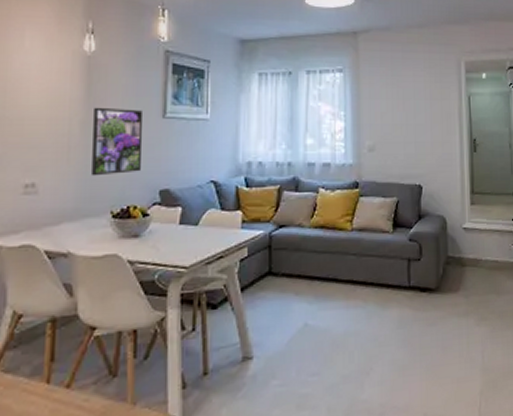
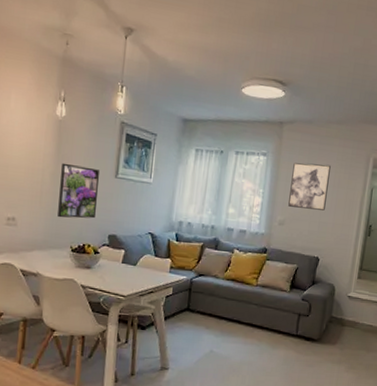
wall art: none [376,74,420,128] -> present [288,162,331,211]

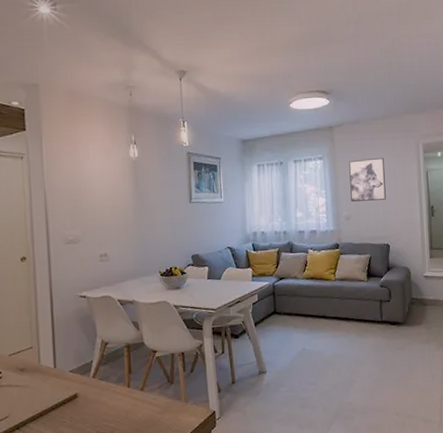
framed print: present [58,162,100,219] -> none [141,197,177,247]

